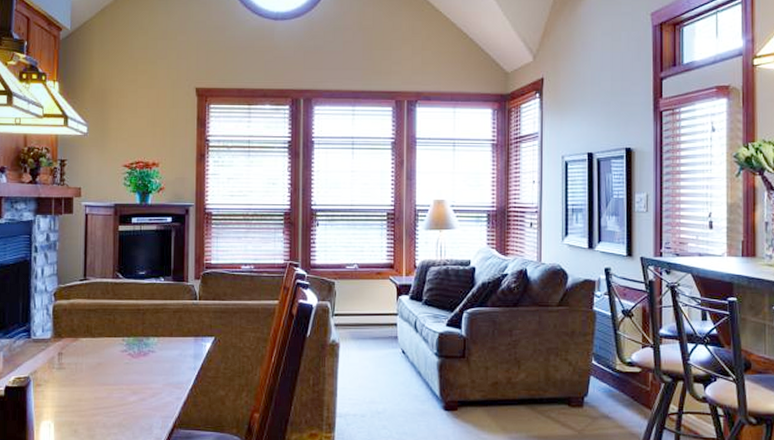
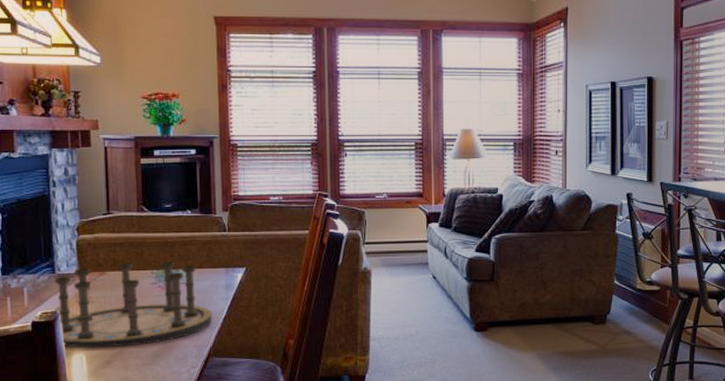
board game: none [30,328,179,416] -> present [55,260,212,348]

